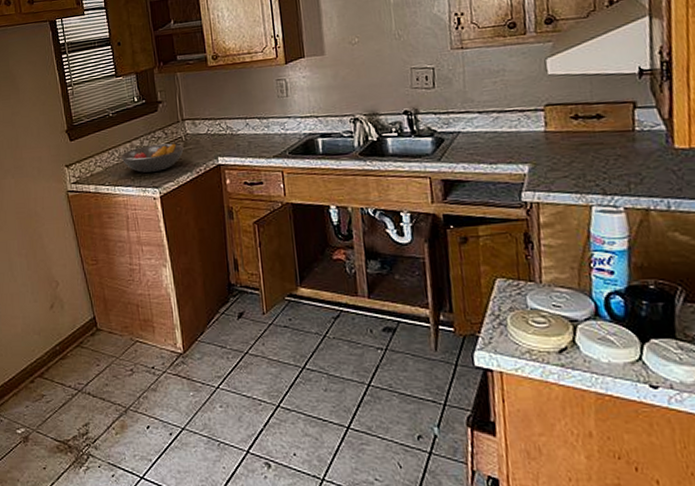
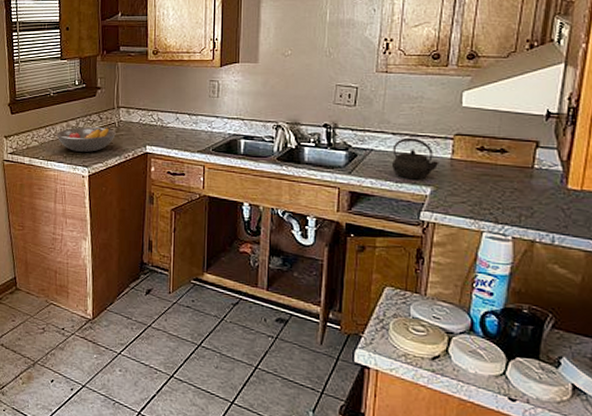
kettle: none [480,113,534,159] -> present [392,137,439,180]

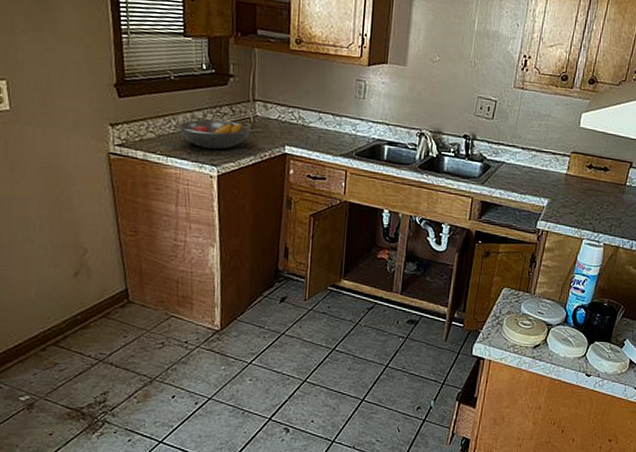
kettle: present [392,137,439,180] -> none [519,152,557,192]

